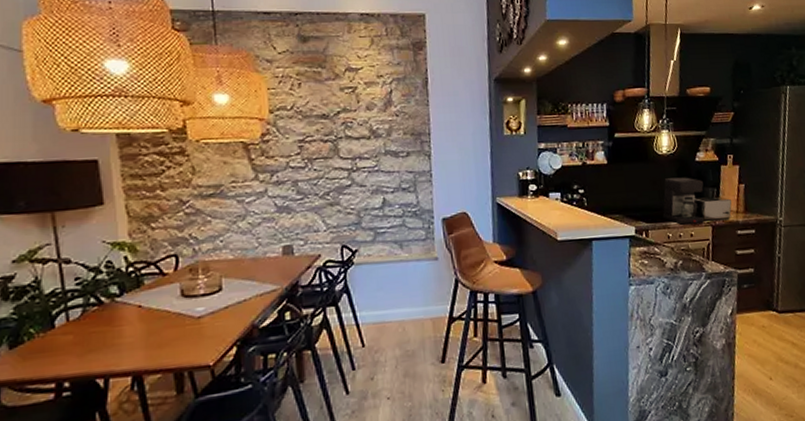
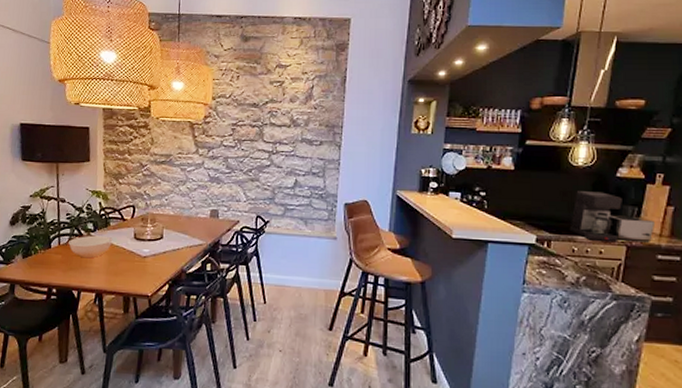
bowl: none [82,298,149,334] -> present [68,235,112,259]

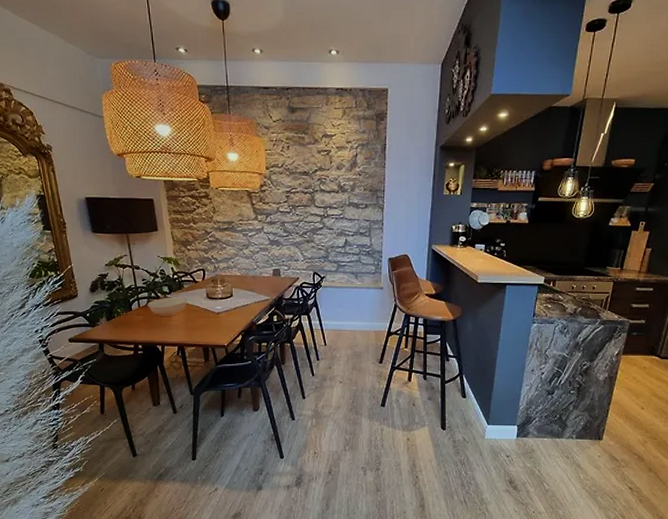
coffee maker: present [569,191,622,243] -> none [570,239,612,280]
toaster: present [608,215,654,243] -> none [600,257,636,278]

